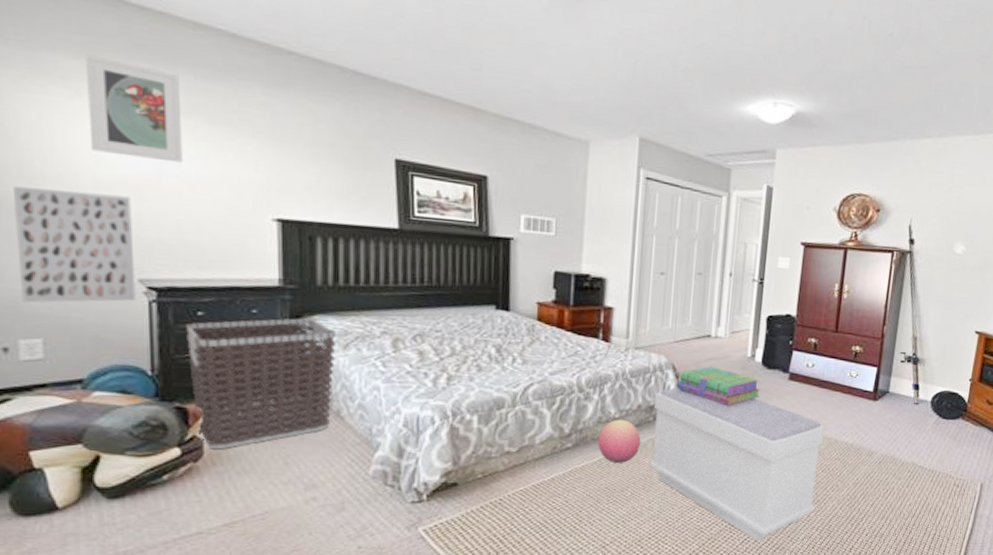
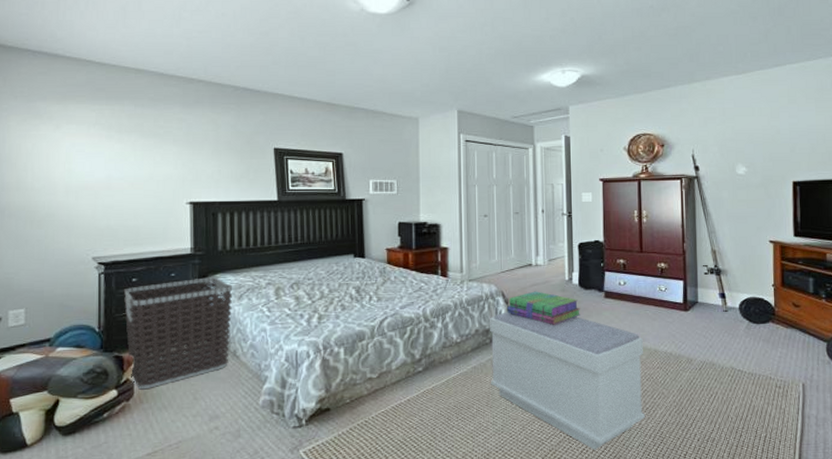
wall art: present [14,186,136,303] -> none [12,196,90,282]
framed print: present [86,54,183,163] -> none [64,100,126,168]
ball: present [598,419,641,463] -> none [444,343,481,383]

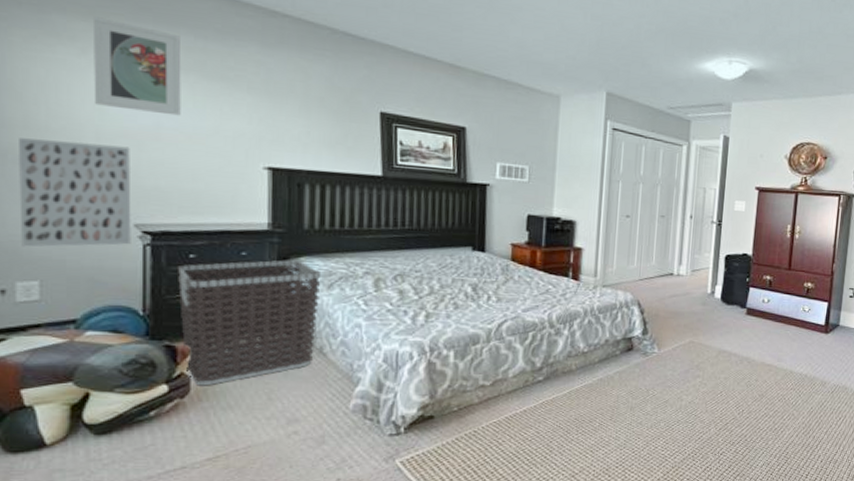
wall art: none [12,196,90,282] -> present [19,138,131,247]
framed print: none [64,100,126,168] -> present [94,17,182,116]
bench: present [489,312,645,450] -> none [617,323,780,468]
stack of books: present [507,291,580,325] -> none [642,302,720,340]

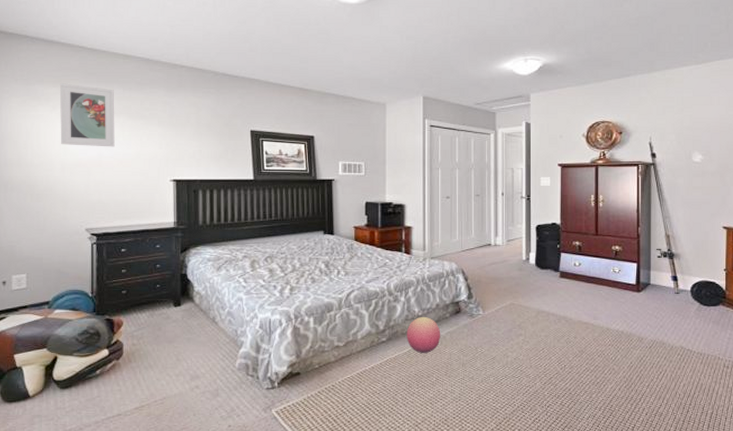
wall art: present [19,138,131,247] -> none [15,173,84,250]
clothes hamper: present [177,260,322,386] -> none [113,249,212,350]
ball: none [567,353,609,395] -> present [406,316,441,353]

